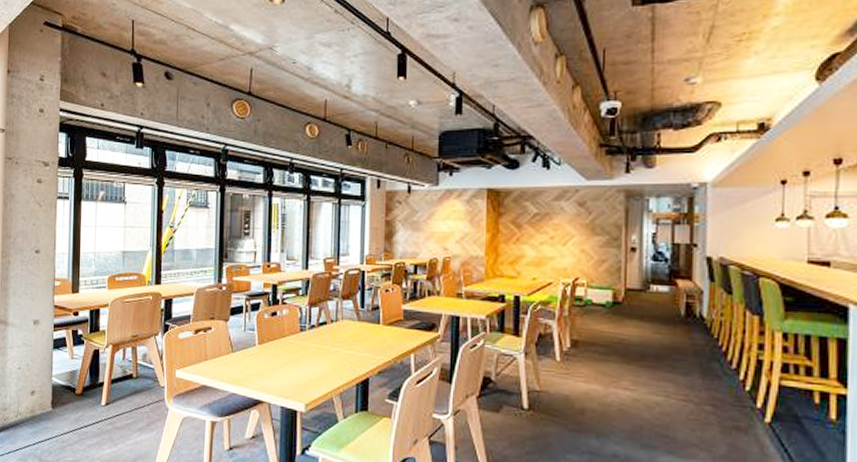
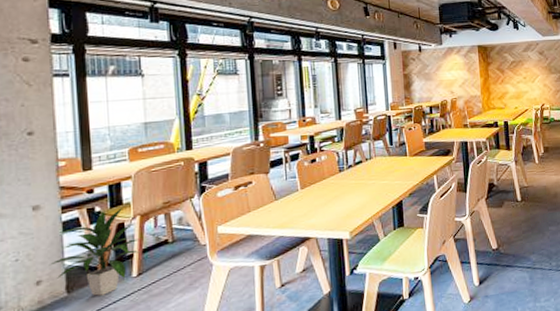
indoor plant: none [41,333,110,417] -> present [48,206,141,296]

